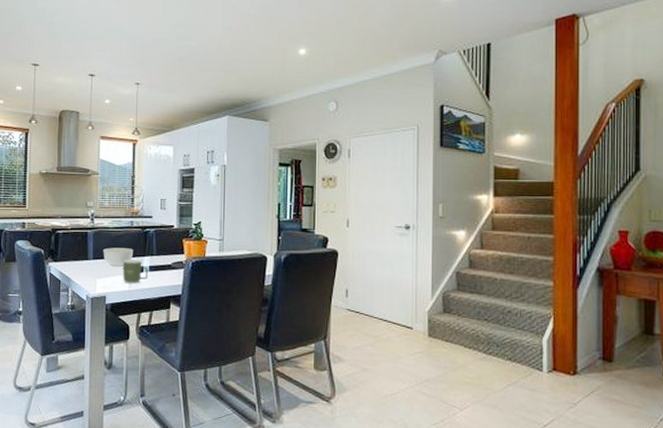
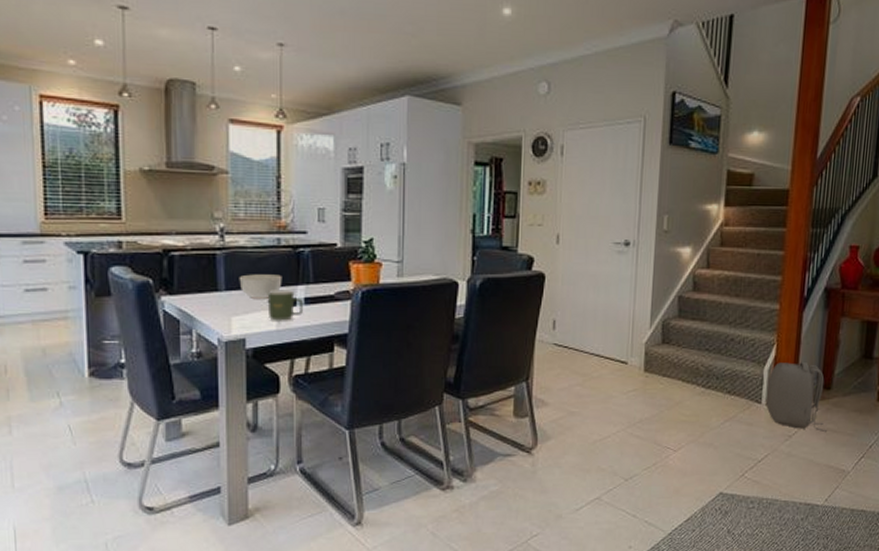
backpack: none [547,334,612,402] -> present [766,361,827,431]

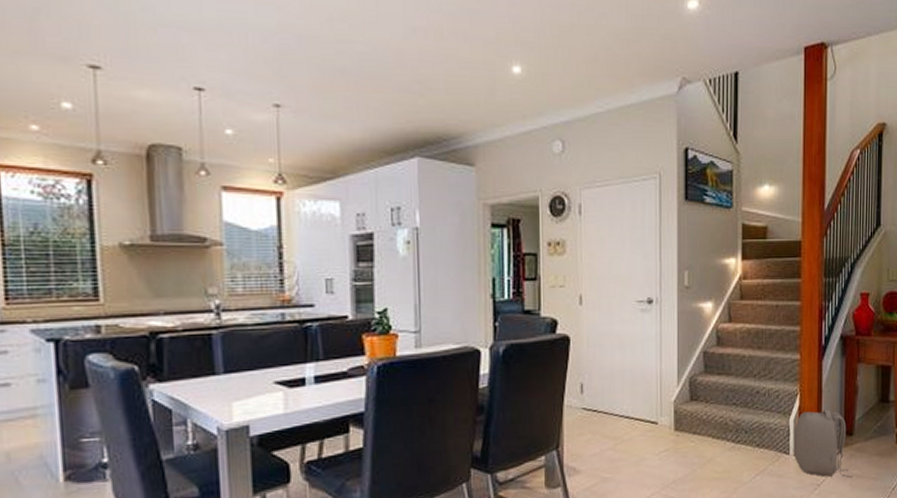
bowl: present [239,274,282,300] -> none [239,353,289,382]
mug: present [267,290,304,321] -> none [272,368,315,404]

